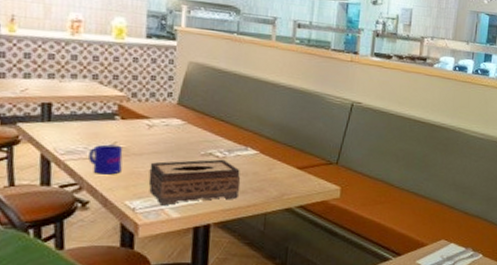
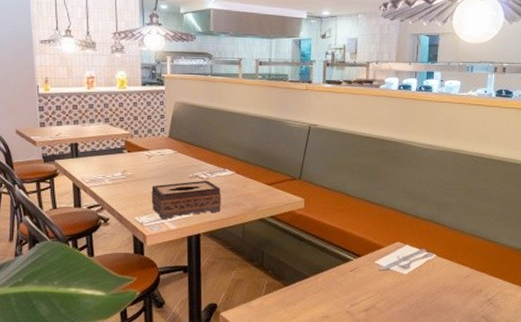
mug: present [89,144,123,175] -> none [107,173,131,197]

